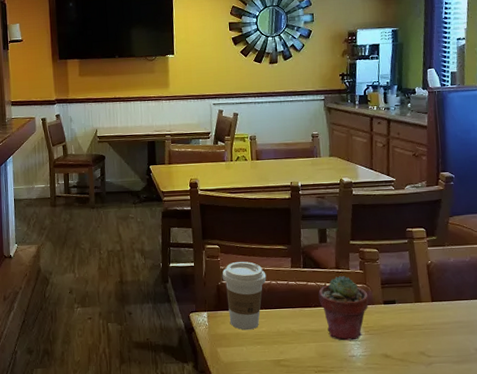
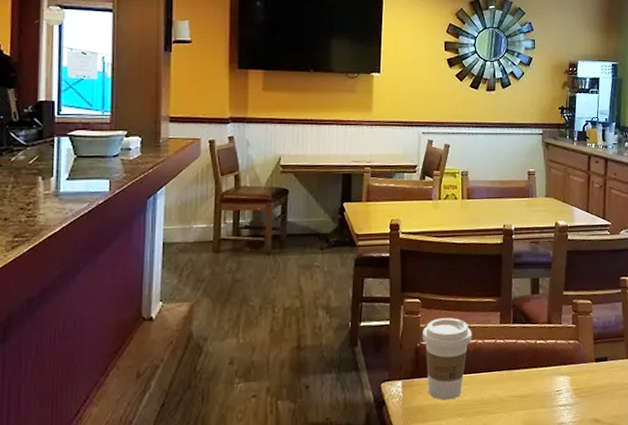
potted succulent: present [318,276,369,341] -> none [528,331,580,406]

